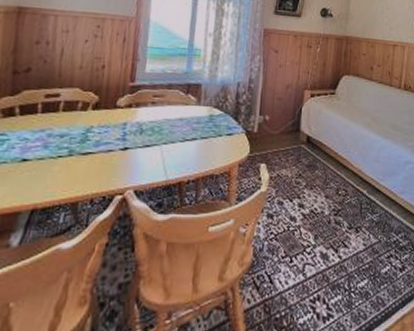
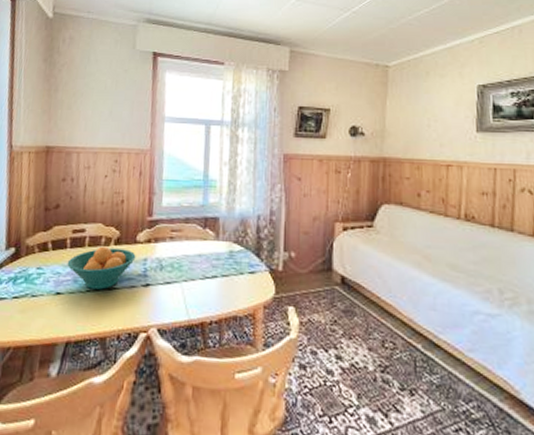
fruit bowl: none [37,111,115,155] -> present [67,246,136,290]

